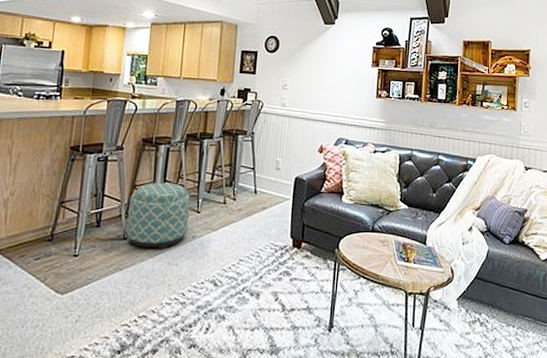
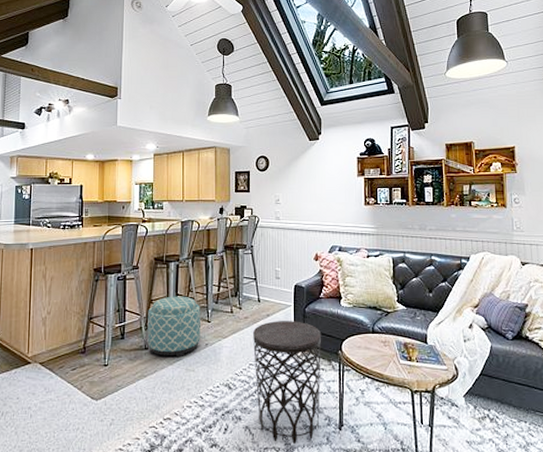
side table: none [244,215,320,347] -> present [253,321,322,445]

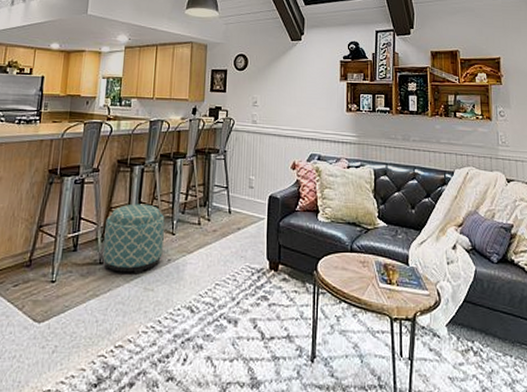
side table: present [253,321,322,445] -> none [221,235,296,379]

